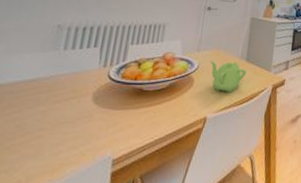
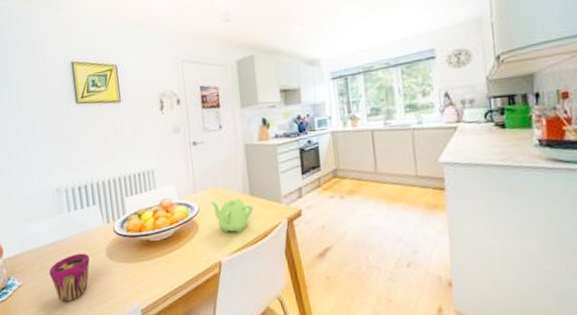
cup: none [17,94,72,145] -> present [49,253,90,302]

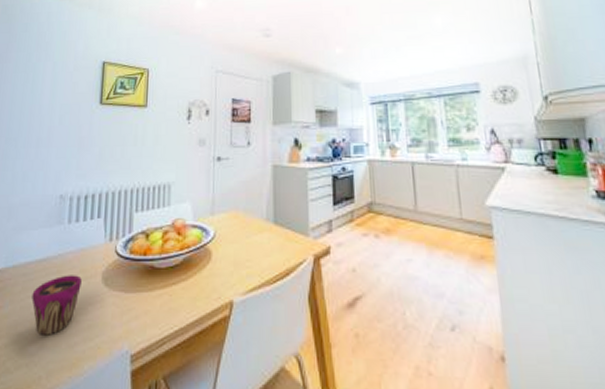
teapot: present [211,198,254,233] -> none [229,226,277,267]

